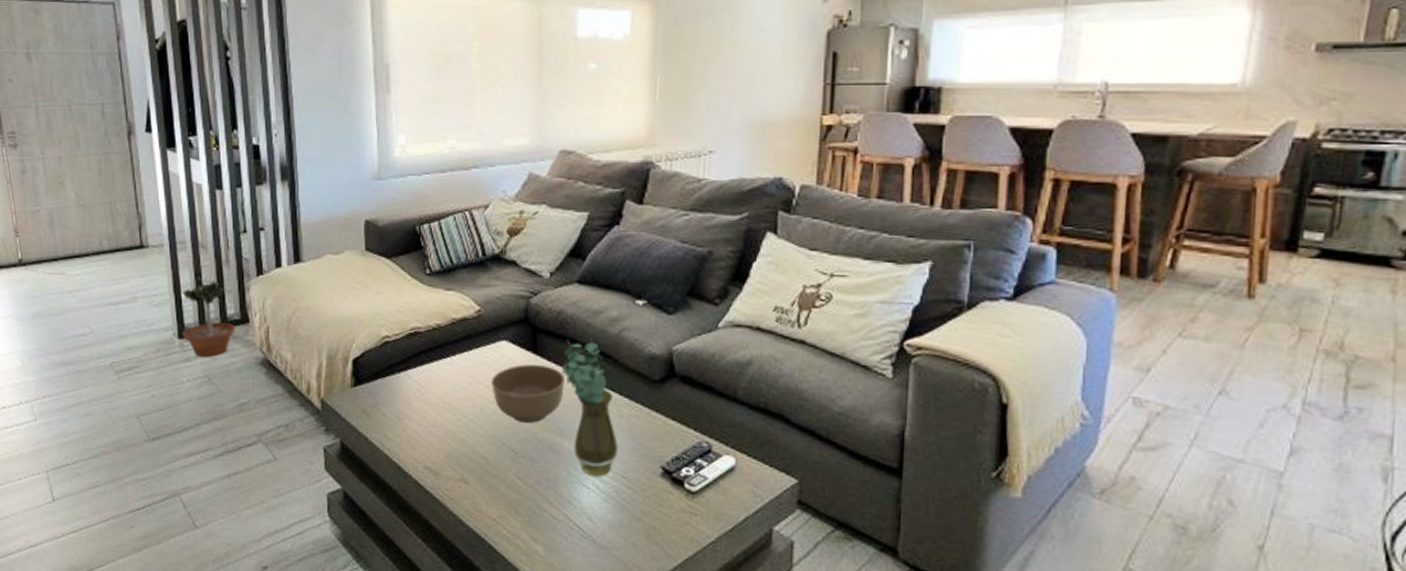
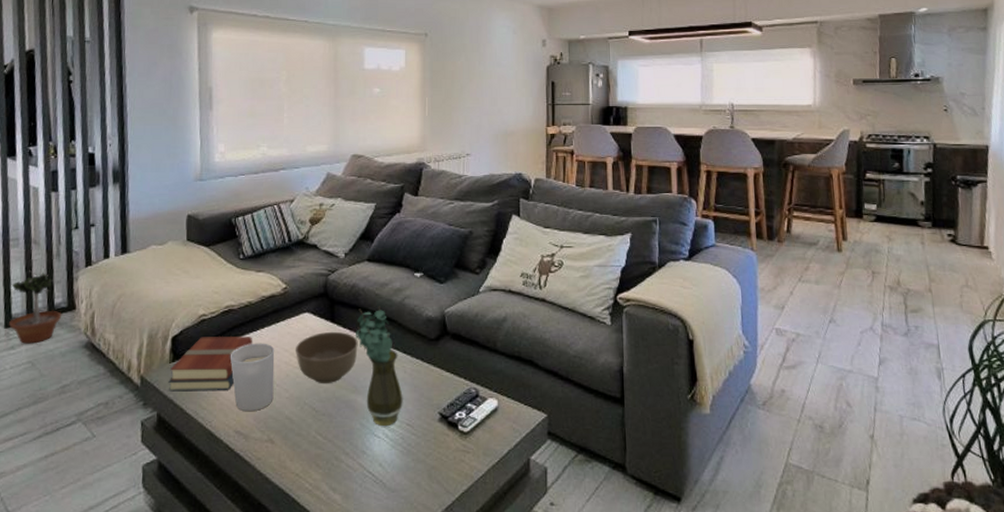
books: none [351,361,443,422] -> present [168,336,253,392]
candle holder: none [417,371,468,448] -> present [229,343,275,412]

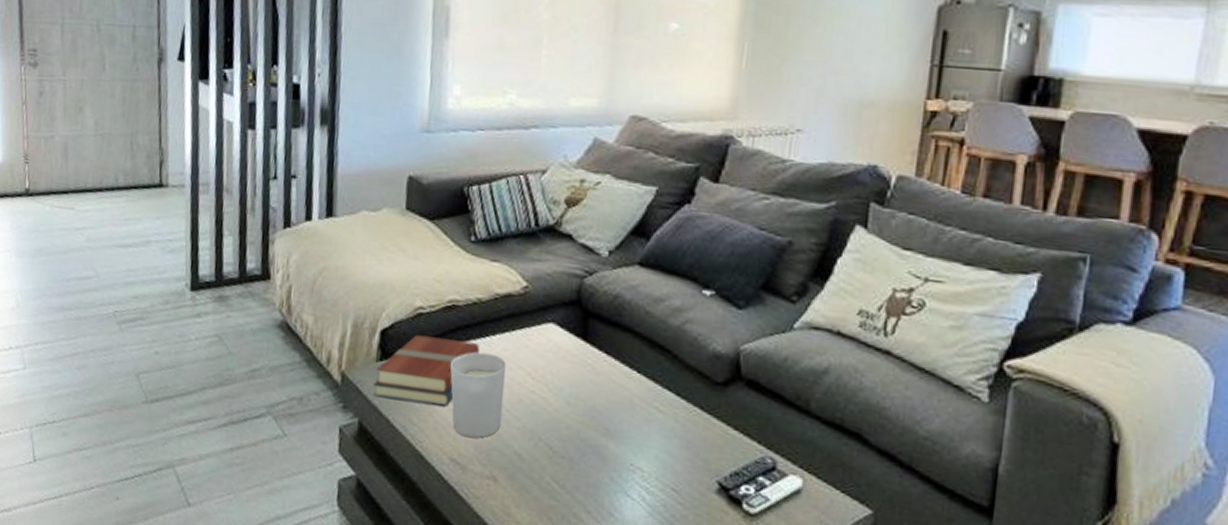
potted tree: present [9,265,62,344] -> none [195,220,255,314]
bowl: present [295,331,358,383] -> none [532,351,617,419]
vase: present [356,306,403,426] -> none [613,327,671,487]

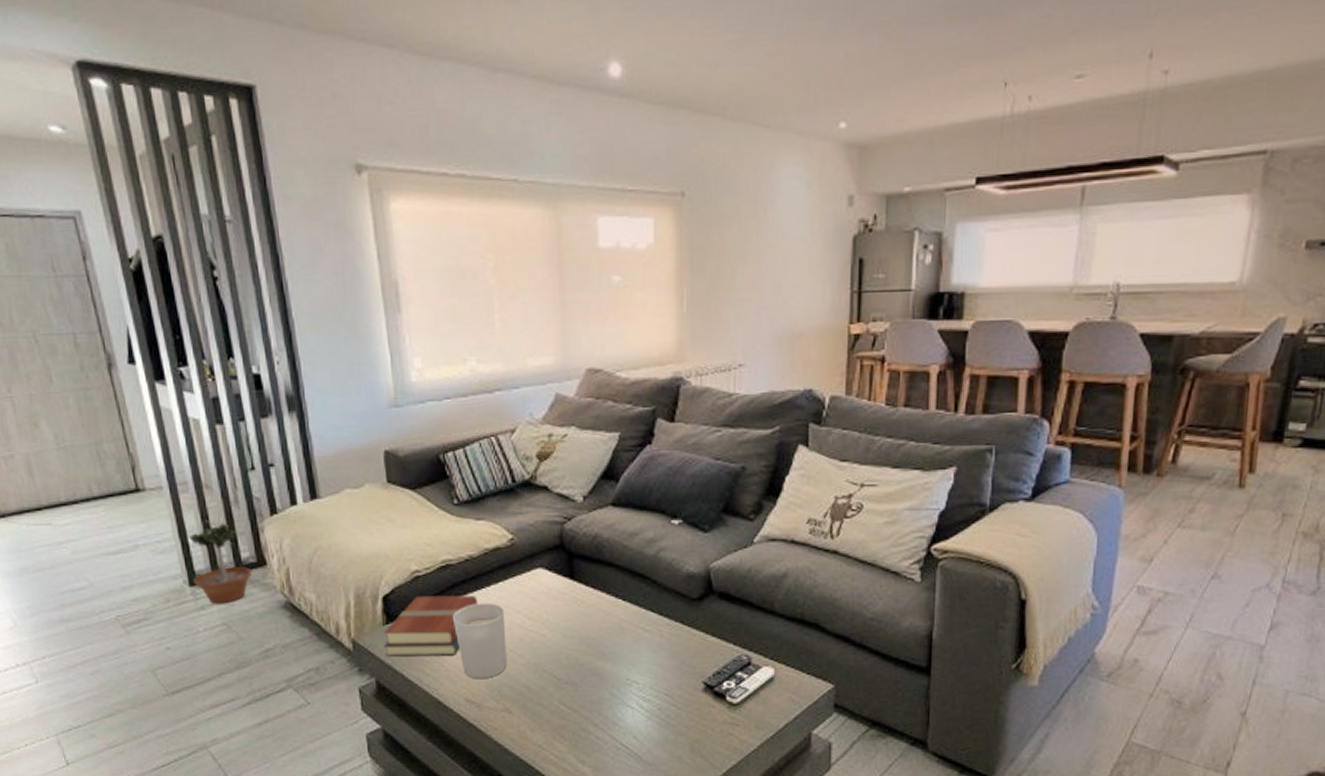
potted tree: none [195,220,255,314] -> present [189,514,252,604]

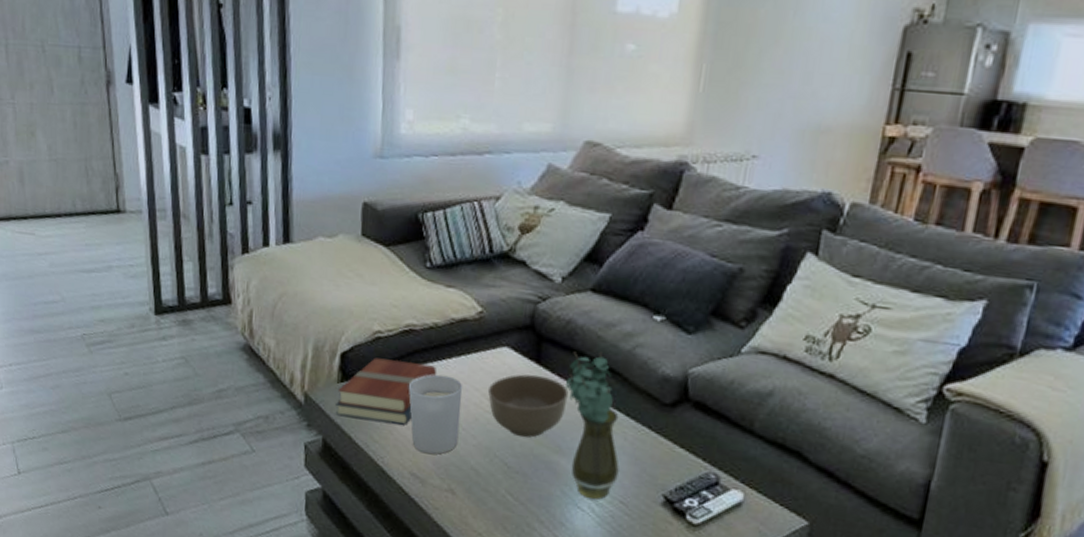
potted tree: present [189,514,252,604] -> none [159,246,217,337]
bowl: none [528,589,604,649] -> present [487,374,569,438]
vase: none [601,560,660,695] -> present [566,351,620,499]

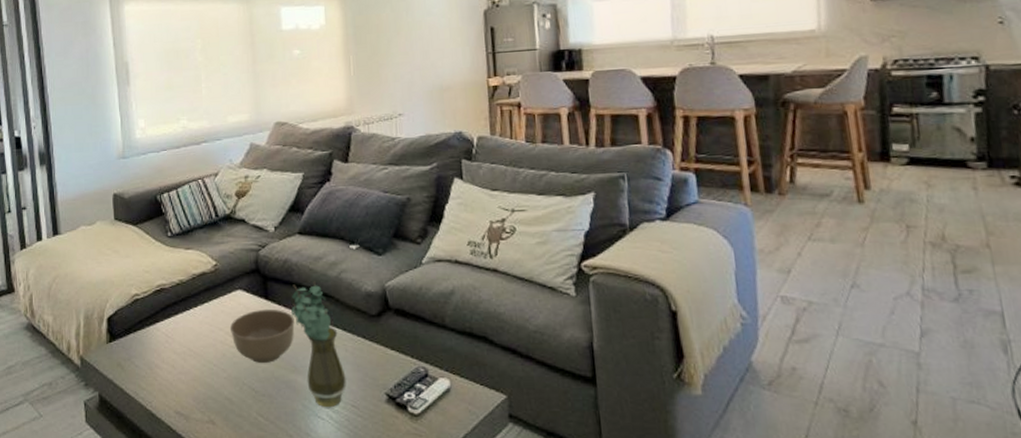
books: present [335,357,437,425] -> none [107,316,187,372]
candle holder: present [408,374,463,455] -> none [165,322,212,392]

